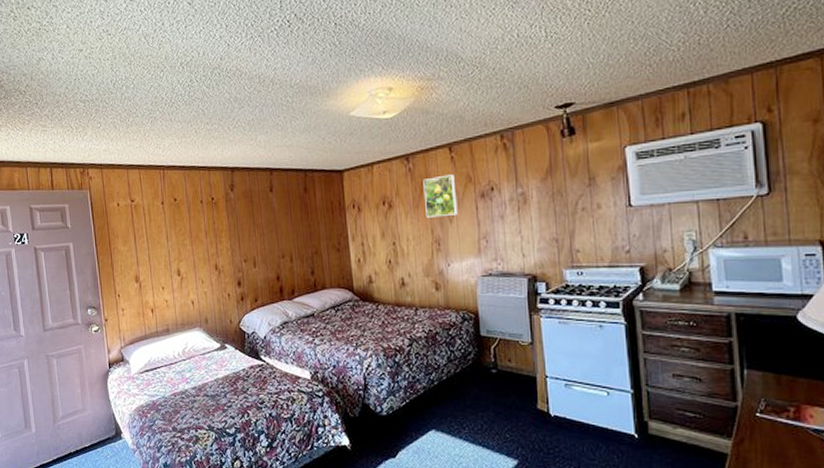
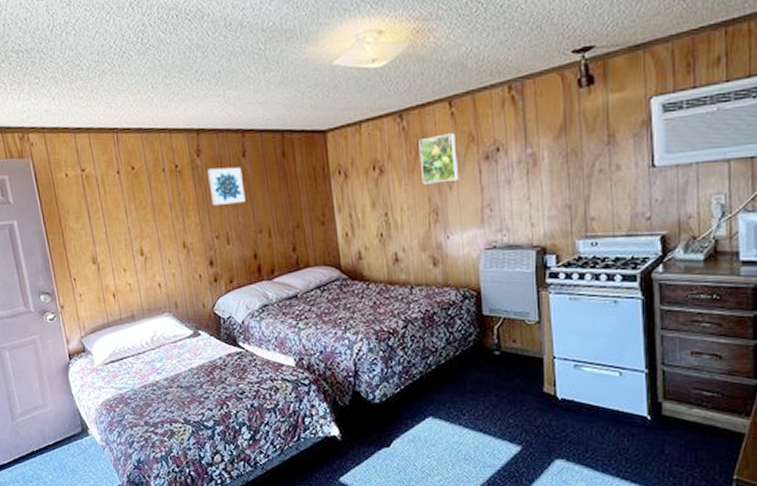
wall art: none [239,200,271,233] -> present [207,166,246,205]

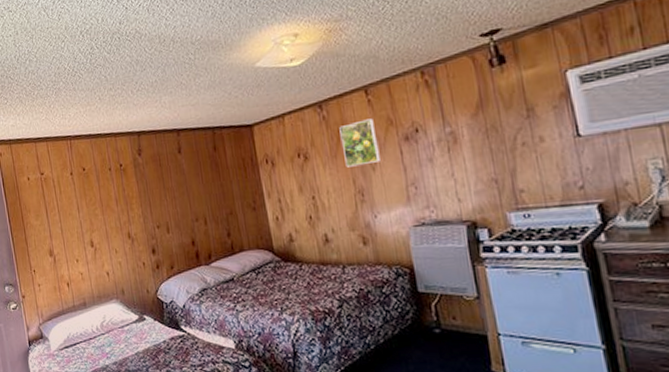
wall art: present [207,166,246,205] -> none [148,162,183,198]

